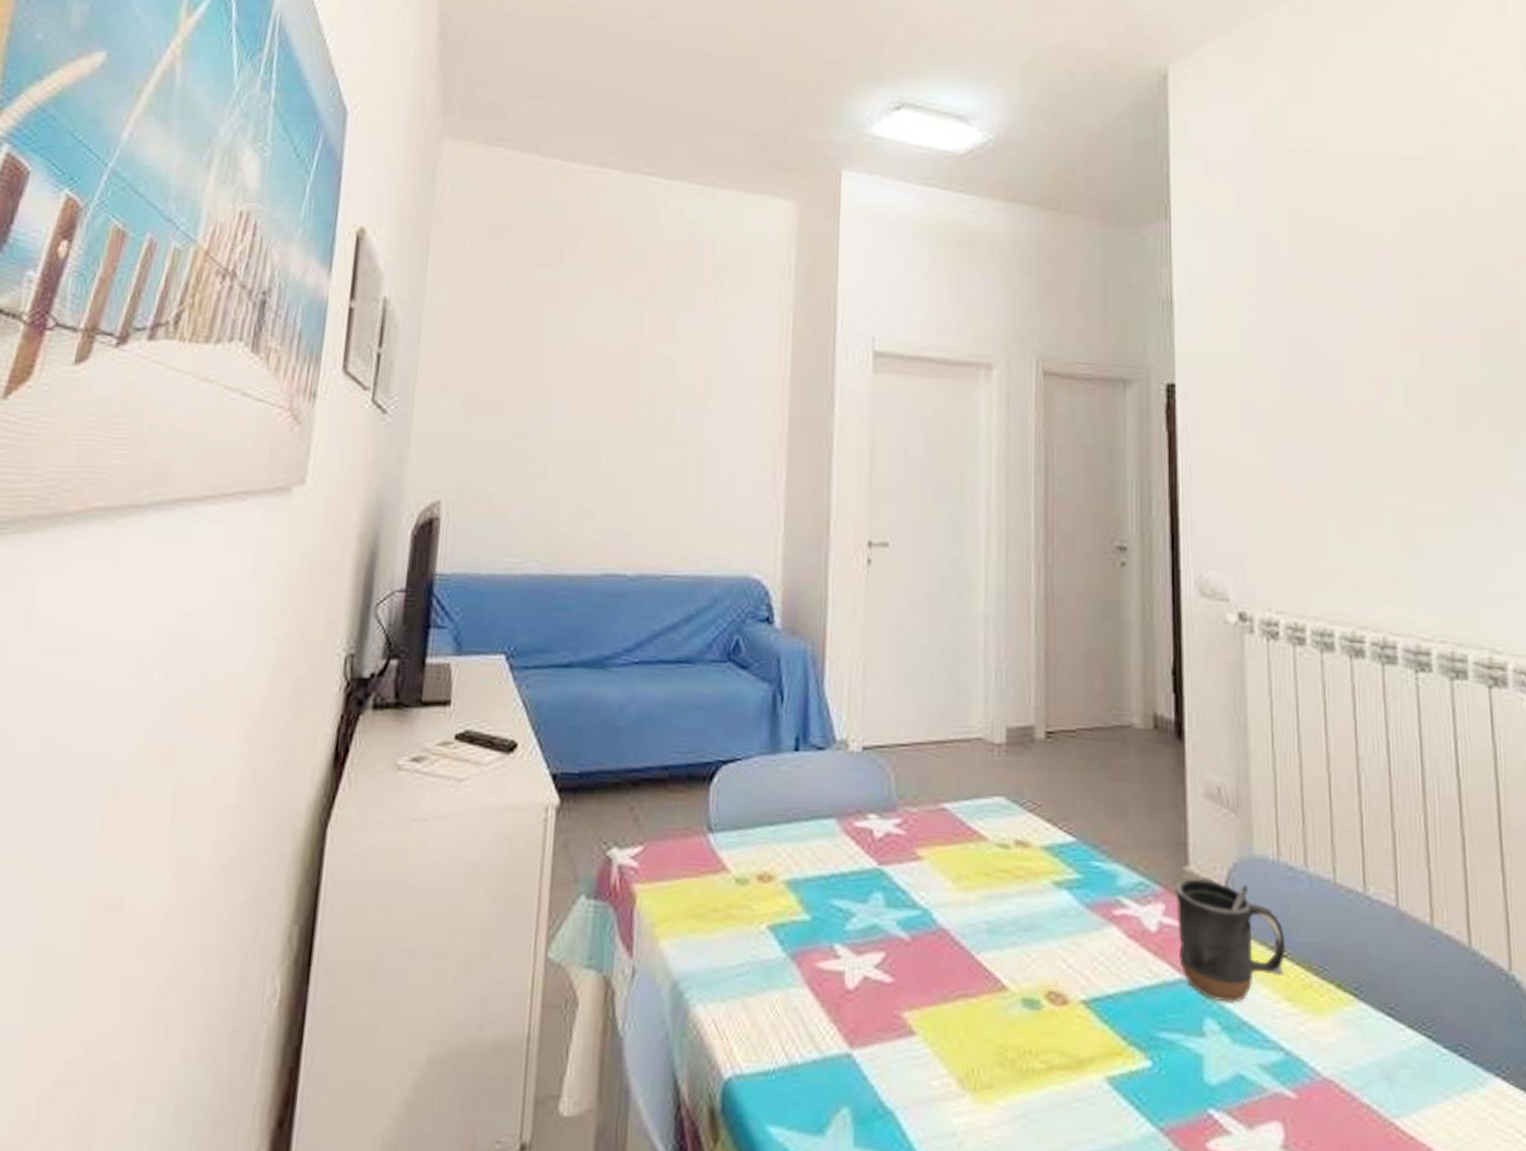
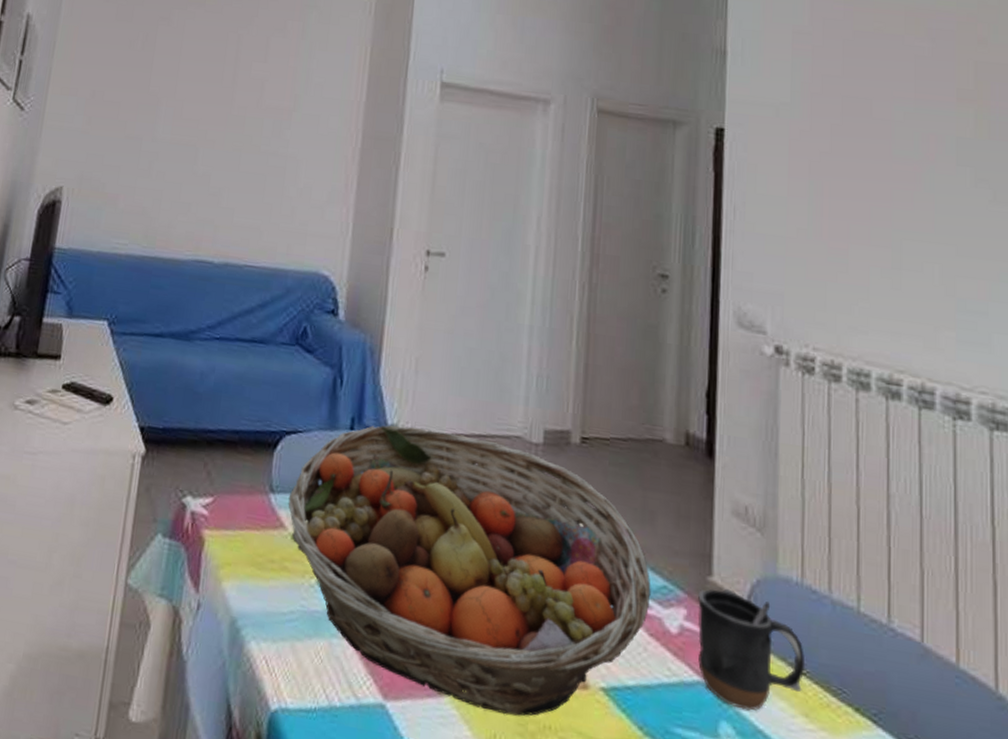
fruit basket: none [729,740,1127,1044] -> present [288,424,651,716]

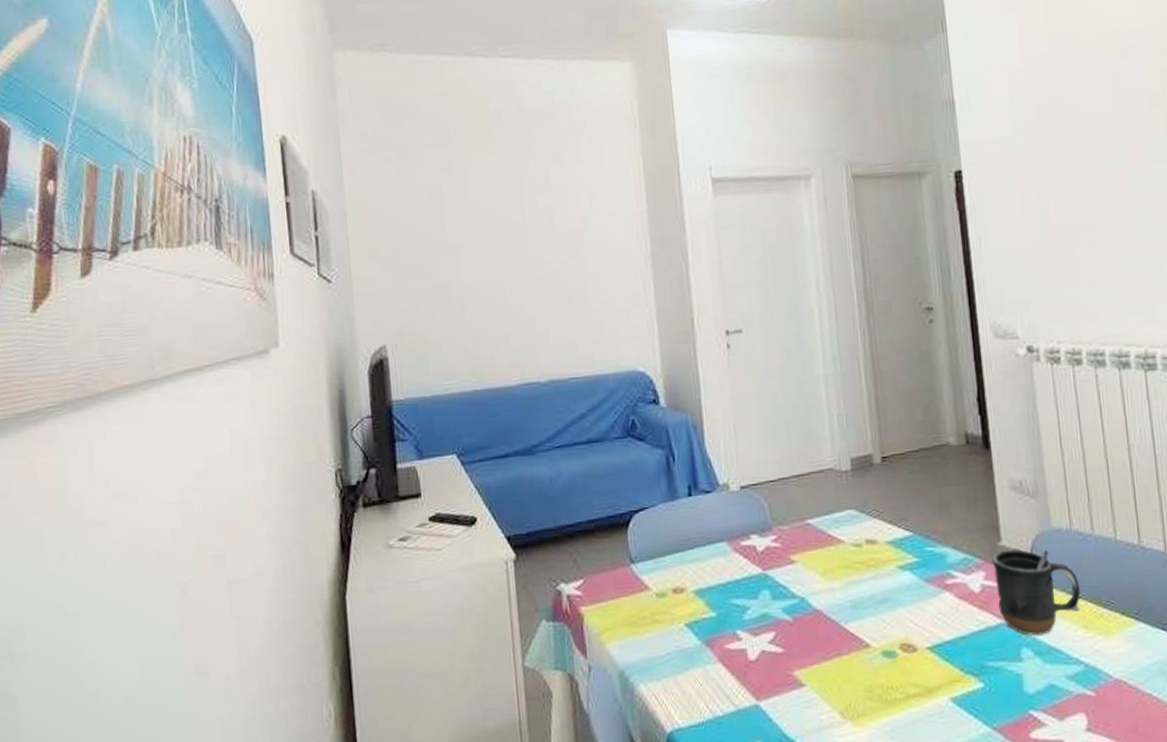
fruit basket: present [288,424,651,716] -> none [647,477,956,687]

